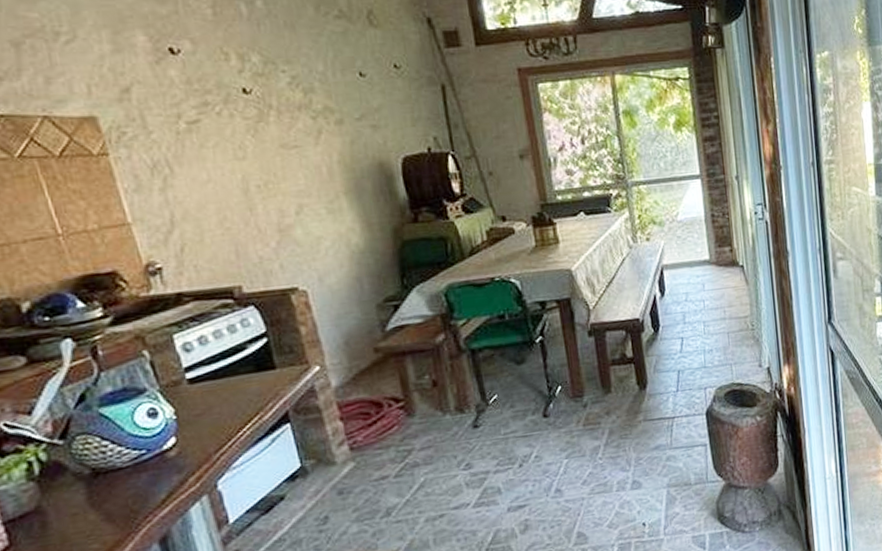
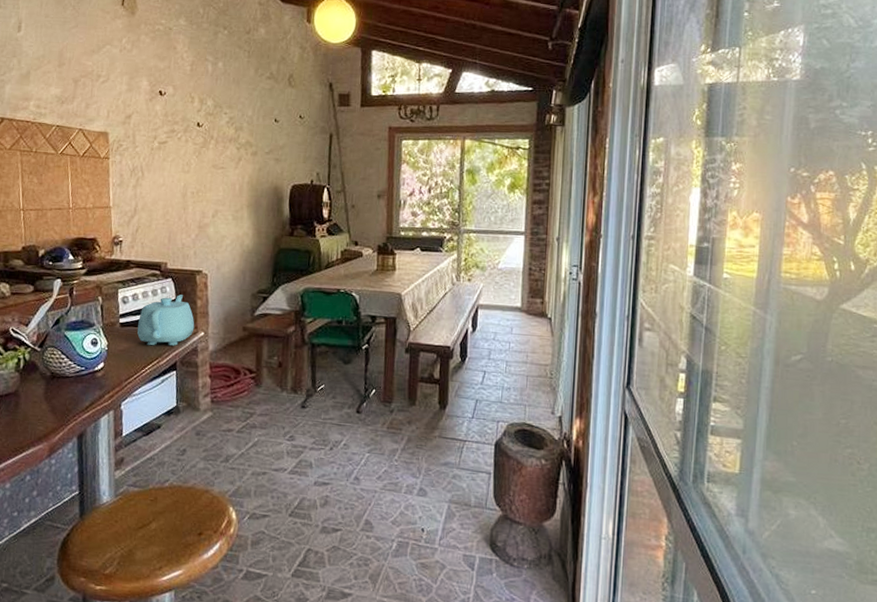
teapot: none [215,324,304,400] -> present [137,294,195,347]

